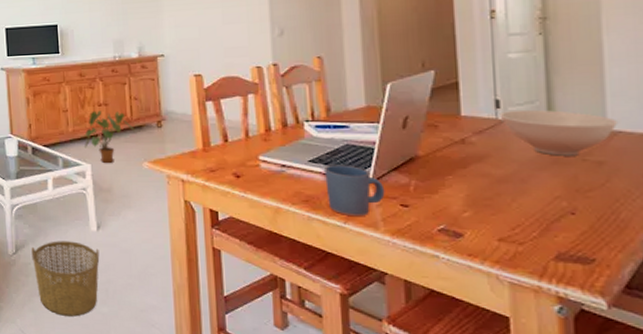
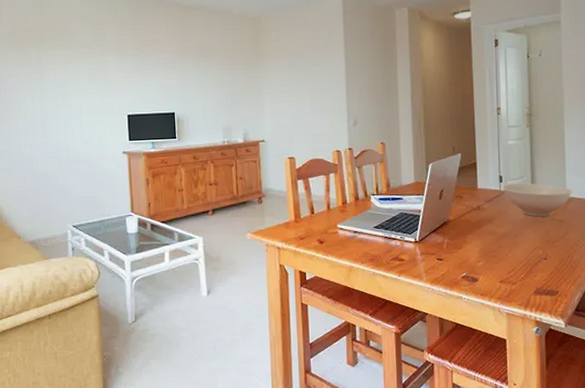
basket: present [31,241,100,317] -> none [149,306,209,374]
house plant: present [84,110,135,163] -> none [197,189,240,235]
mug: present [324,165,385,217] -> none [385,229,427,271]

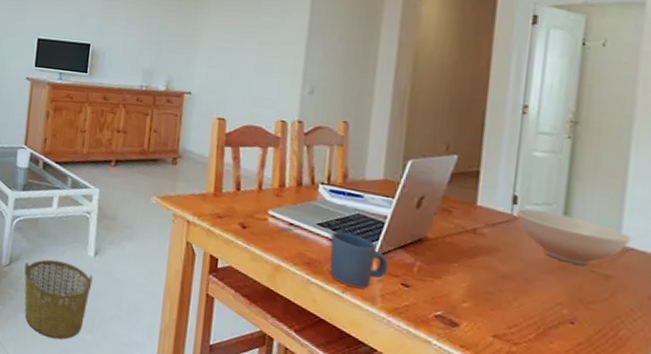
basket: none [149,306,209,374] -> present [24,259,93,339]
mug: none [385,229,427,271] -> present [329,231,389,289]

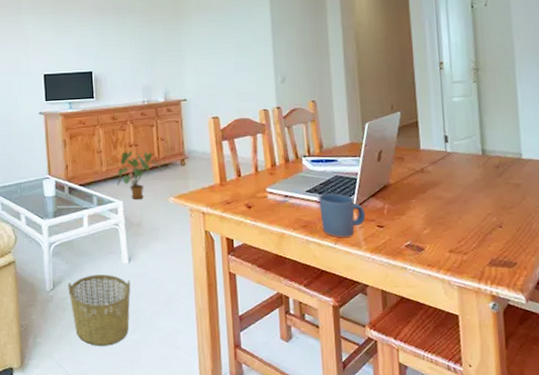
house plant: none [96,136,149,191] -> present [117,151,162,199]
bowl: present [514,208,631,266] -> none [447,143,528,180]

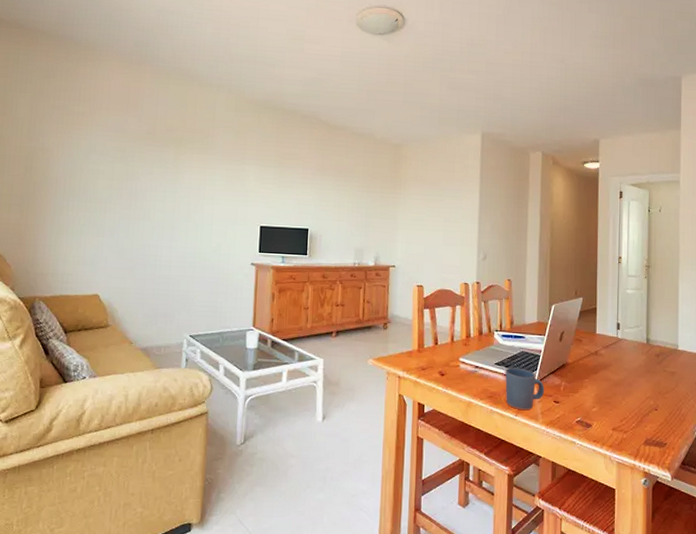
basket: present [68,274,131,346] -> none [259,431,322,504]
house plant: present [117,151,162,199] -> none [320,310,365,358]

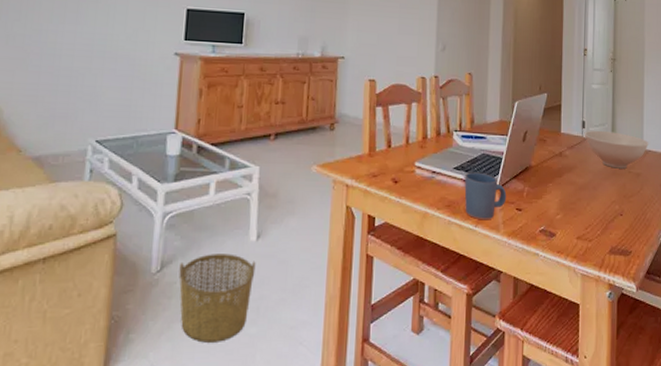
basket: none [259,431,322,504] -> present [179,254,256,343]
bowl: none [619,331,683,367] -> present [584,130,649,169]

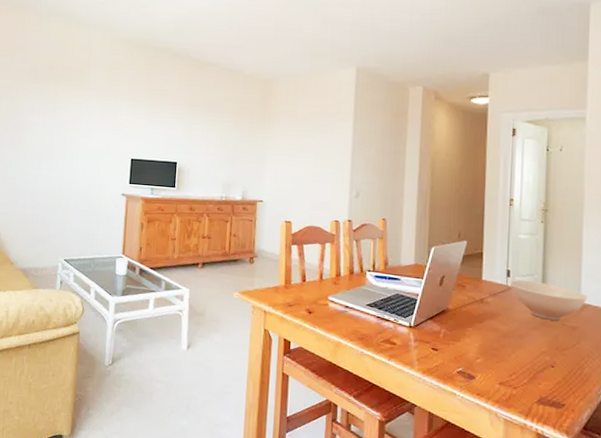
basket: present [179,254,256,343] -> none [125,356,187,428]
mug: present [464,172,507,220] -> none [377,309,422,356]

